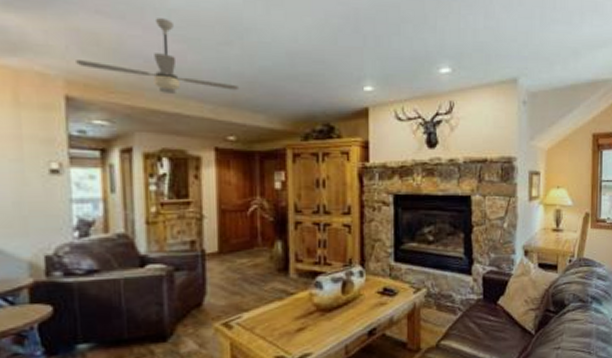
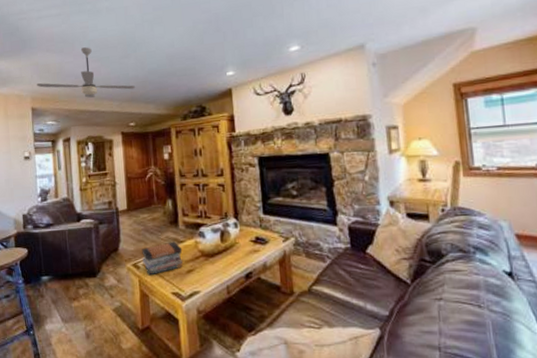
book stack: none [237,293,293,337] -> present [142,241,183,276]

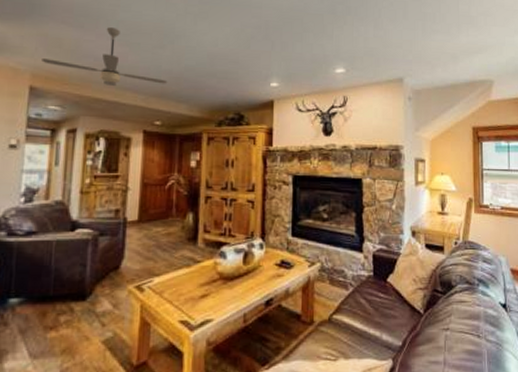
book stack: present [142,241,183,276] -> none [148,261,199,300]

